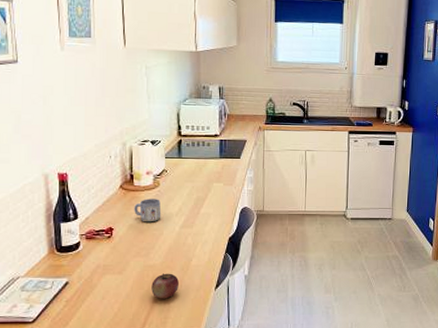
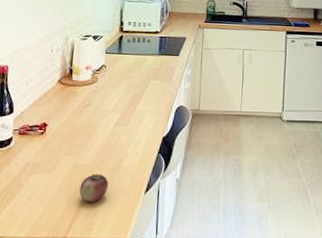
mug: present [134,199,161,222] -> none [70,94,97,119]

